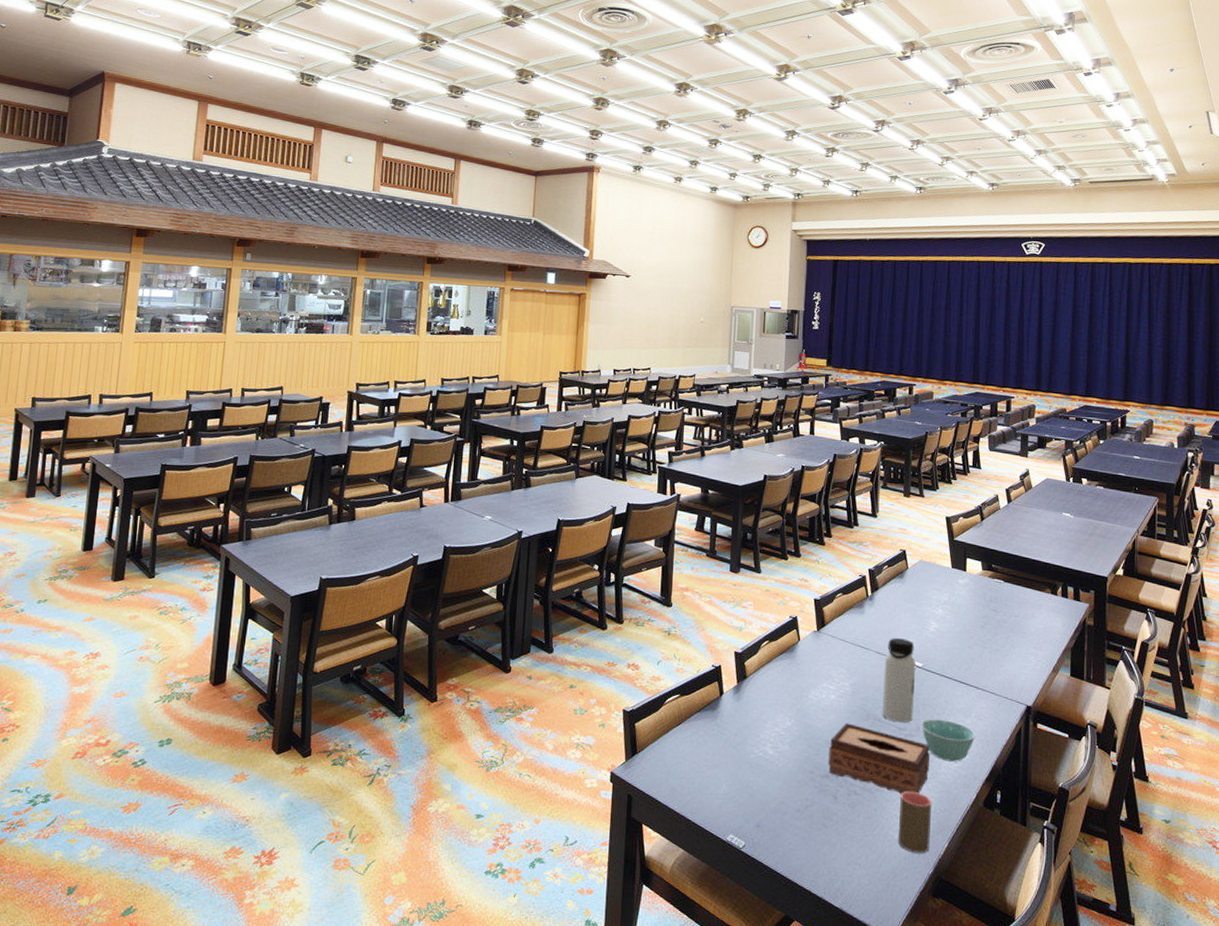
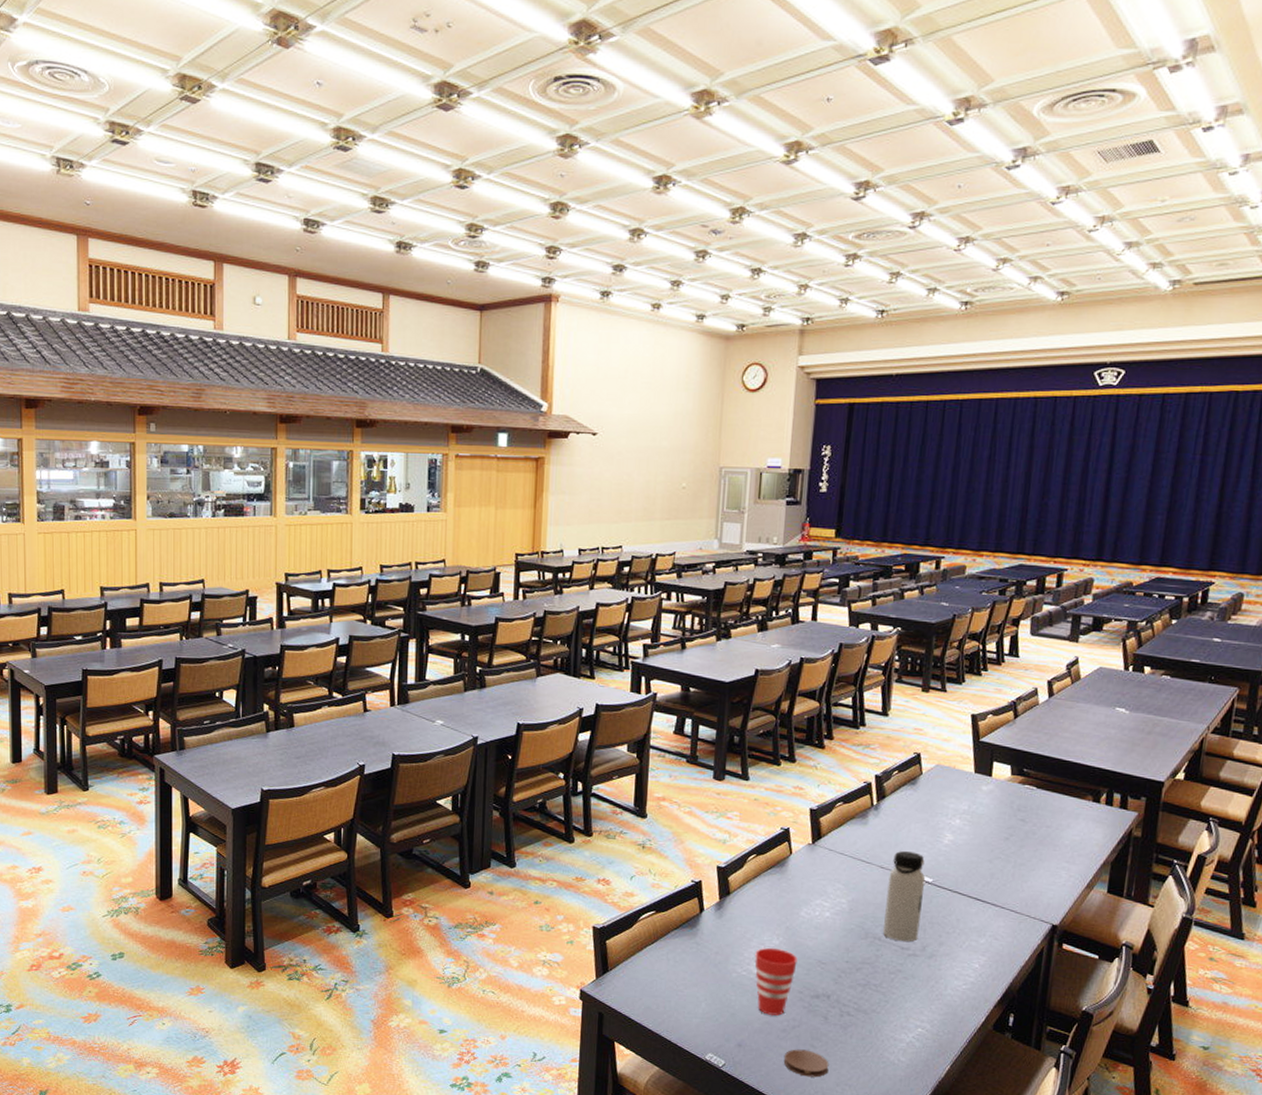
cup: none [770,729,808,796] -> present [755,947,797,1016]
coaster: none [798,829,840,857] -> present [783,1049,829,1078]
tissue box: present [828,723,931,795] -> none [819,942,936,1017]
cup: present [898,791,932,853] -> none [893,1012,935,1076]
bowl: present [921,719,975,762] -> none [927,938,989,983]

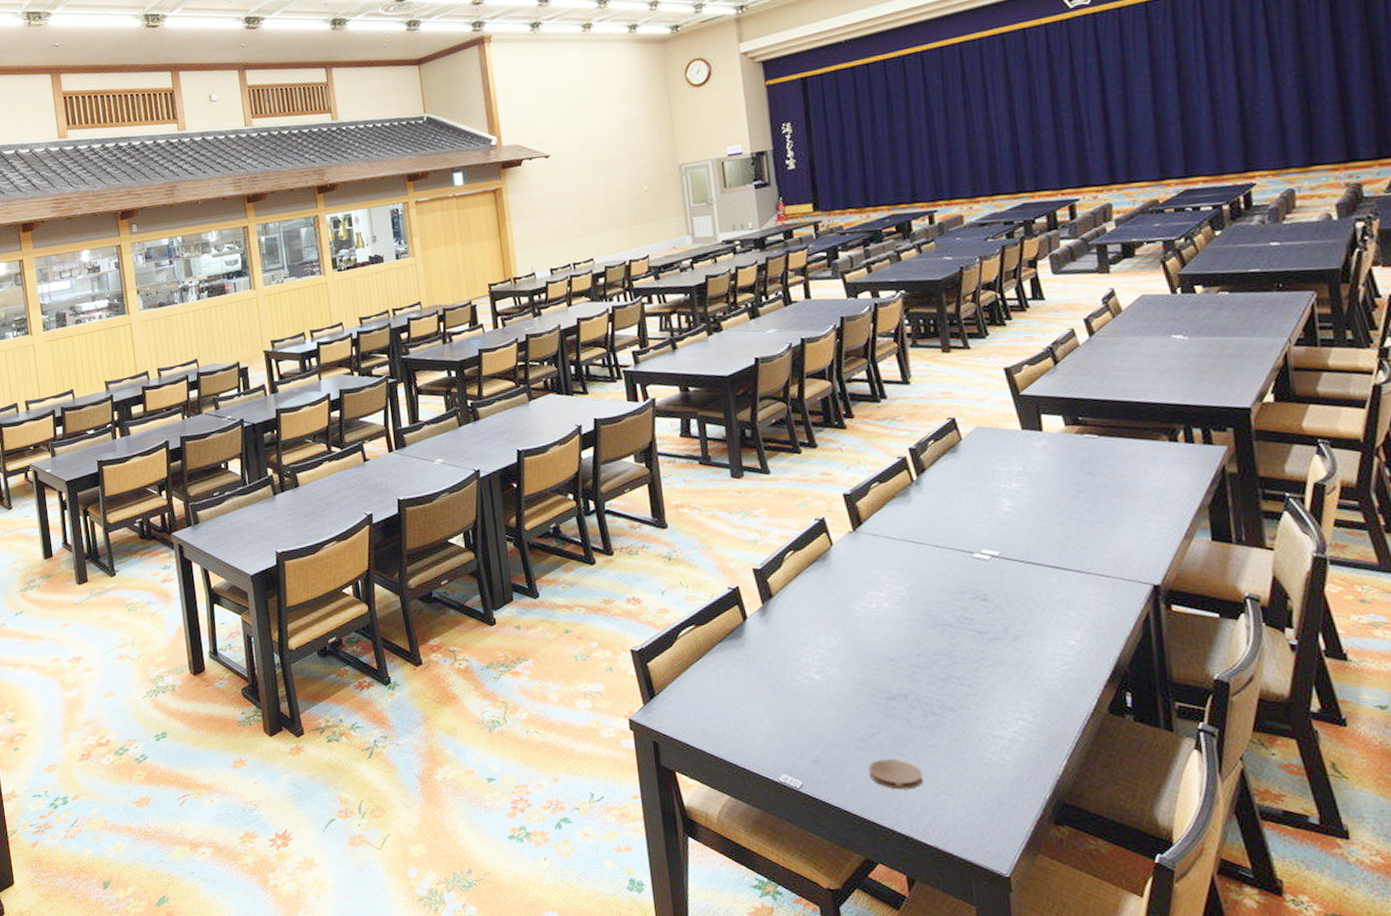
cup: present [755,947,797,1016] -> none [813,649,863,726]
water bottle: present [882,851,926,943] -> none [947,525,997,626]

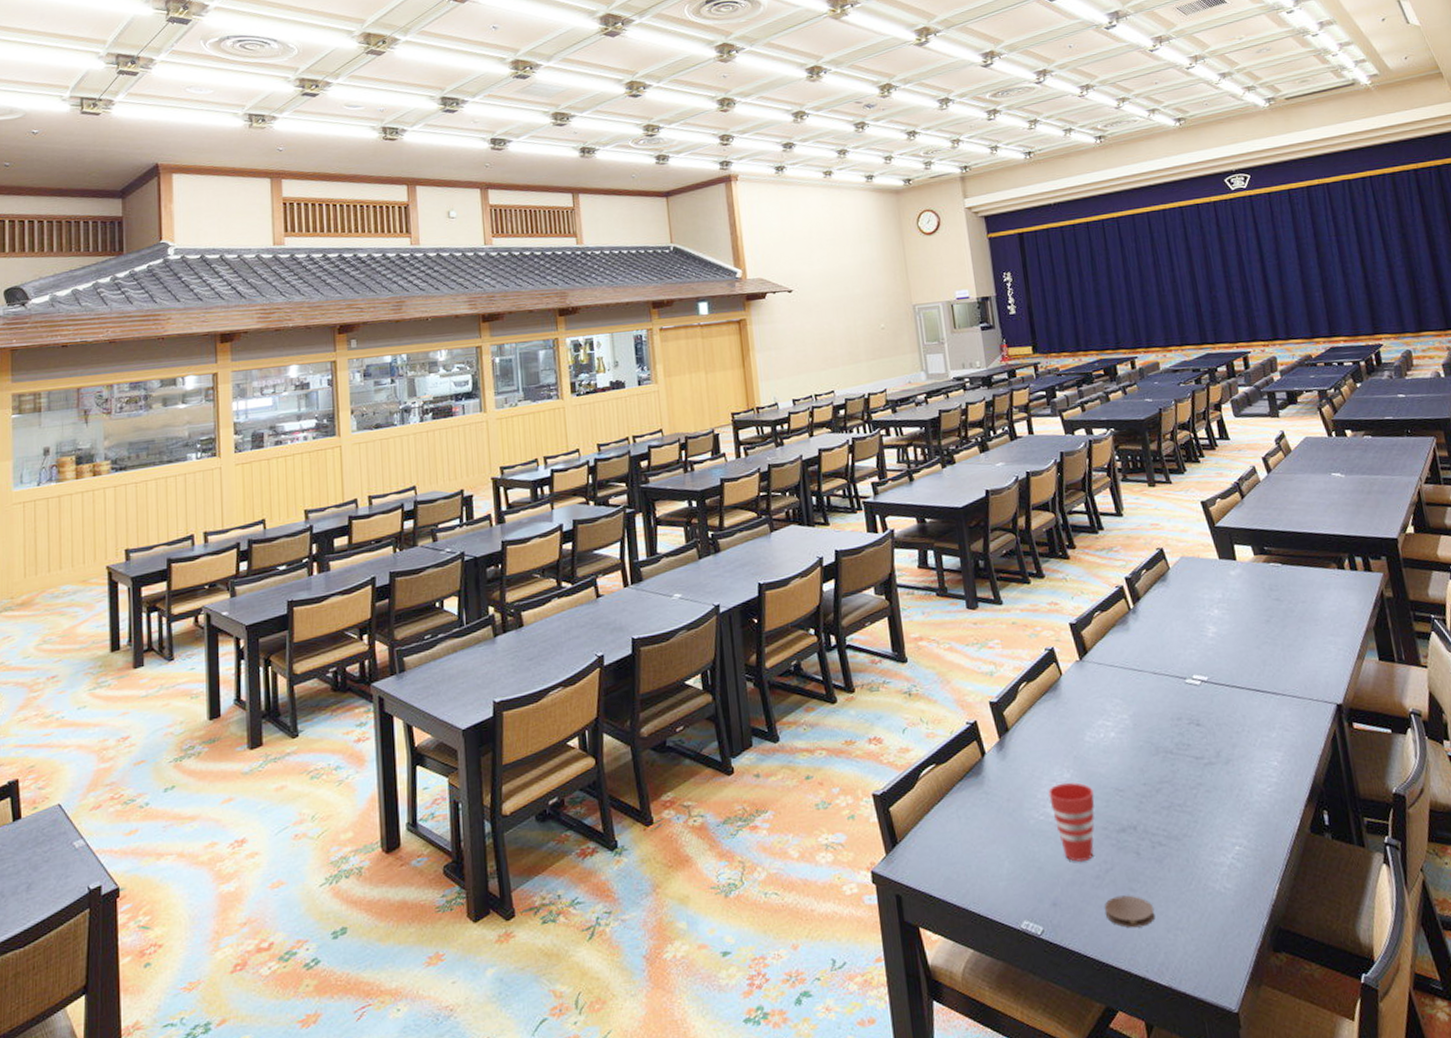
cup: none [813,649,863,726] -> present [1048,782,1095,863]

